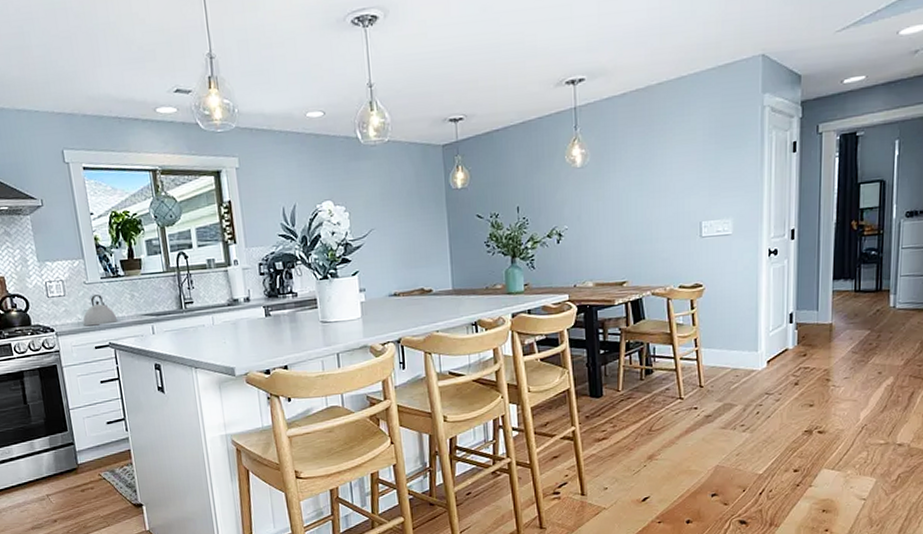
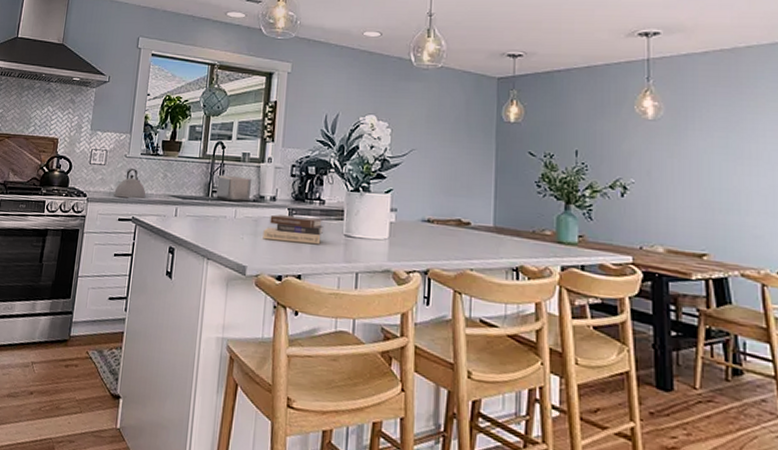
toaster: none [187,283,224,312] -> present [216,174,252,203]
books: none [243,310,300,340] -> present [263,214,323,245]

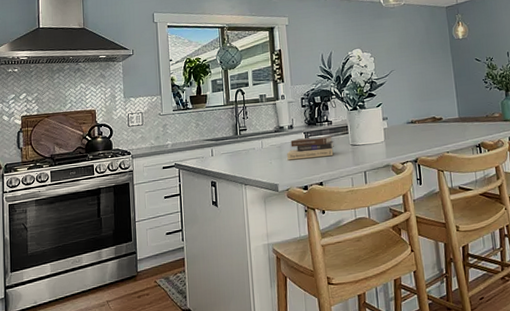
kettle: present [114,169,146,199] -> none [155,124,184,150]
toaster: present [216,174,252,203] -> none [242,114,272,137]

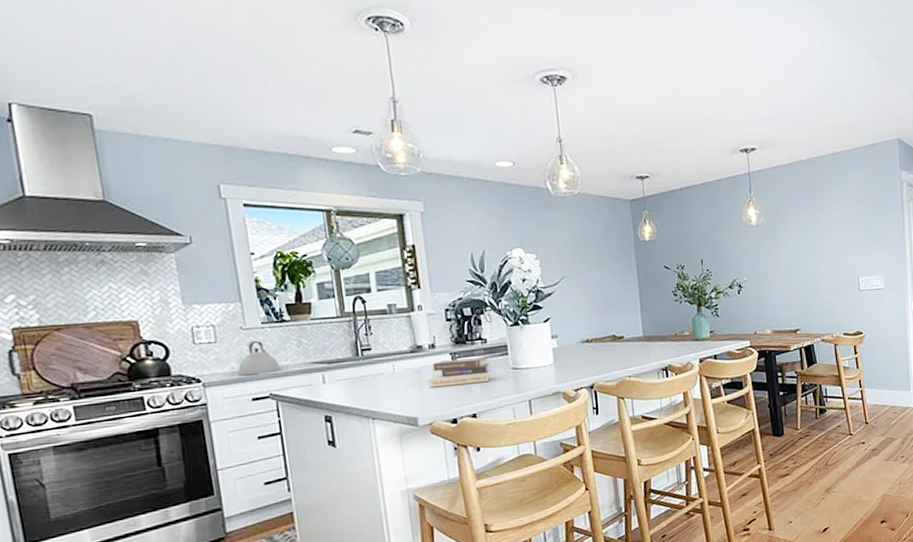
kettle: none [155,124,184,150] -> present [237,341,282,376]

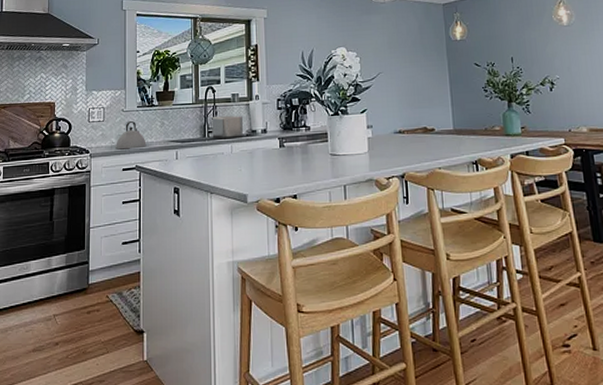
toaster: none [364,329,407,359] -> present [212,115,244,141]
books: present [428,357,490,388] -> none [258,143,311,169]

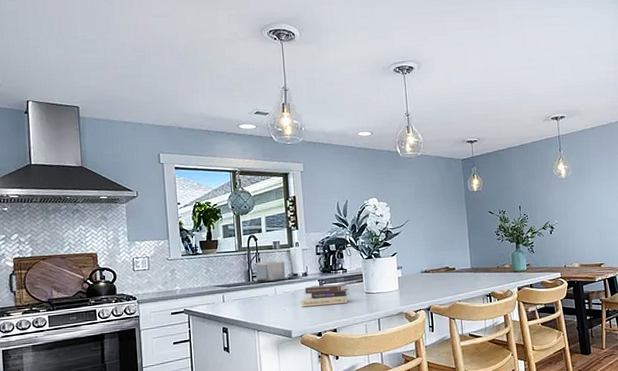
kettle: present [116,121,147,150] -> none [162,269,194,296]
books: none [258,143,311,169] -> present [301,283,349,307]

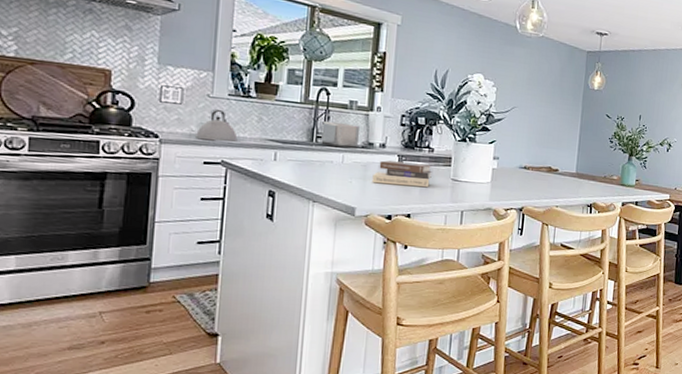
kettle: none [162,269,194,296] -> present [196,110,238,143]

